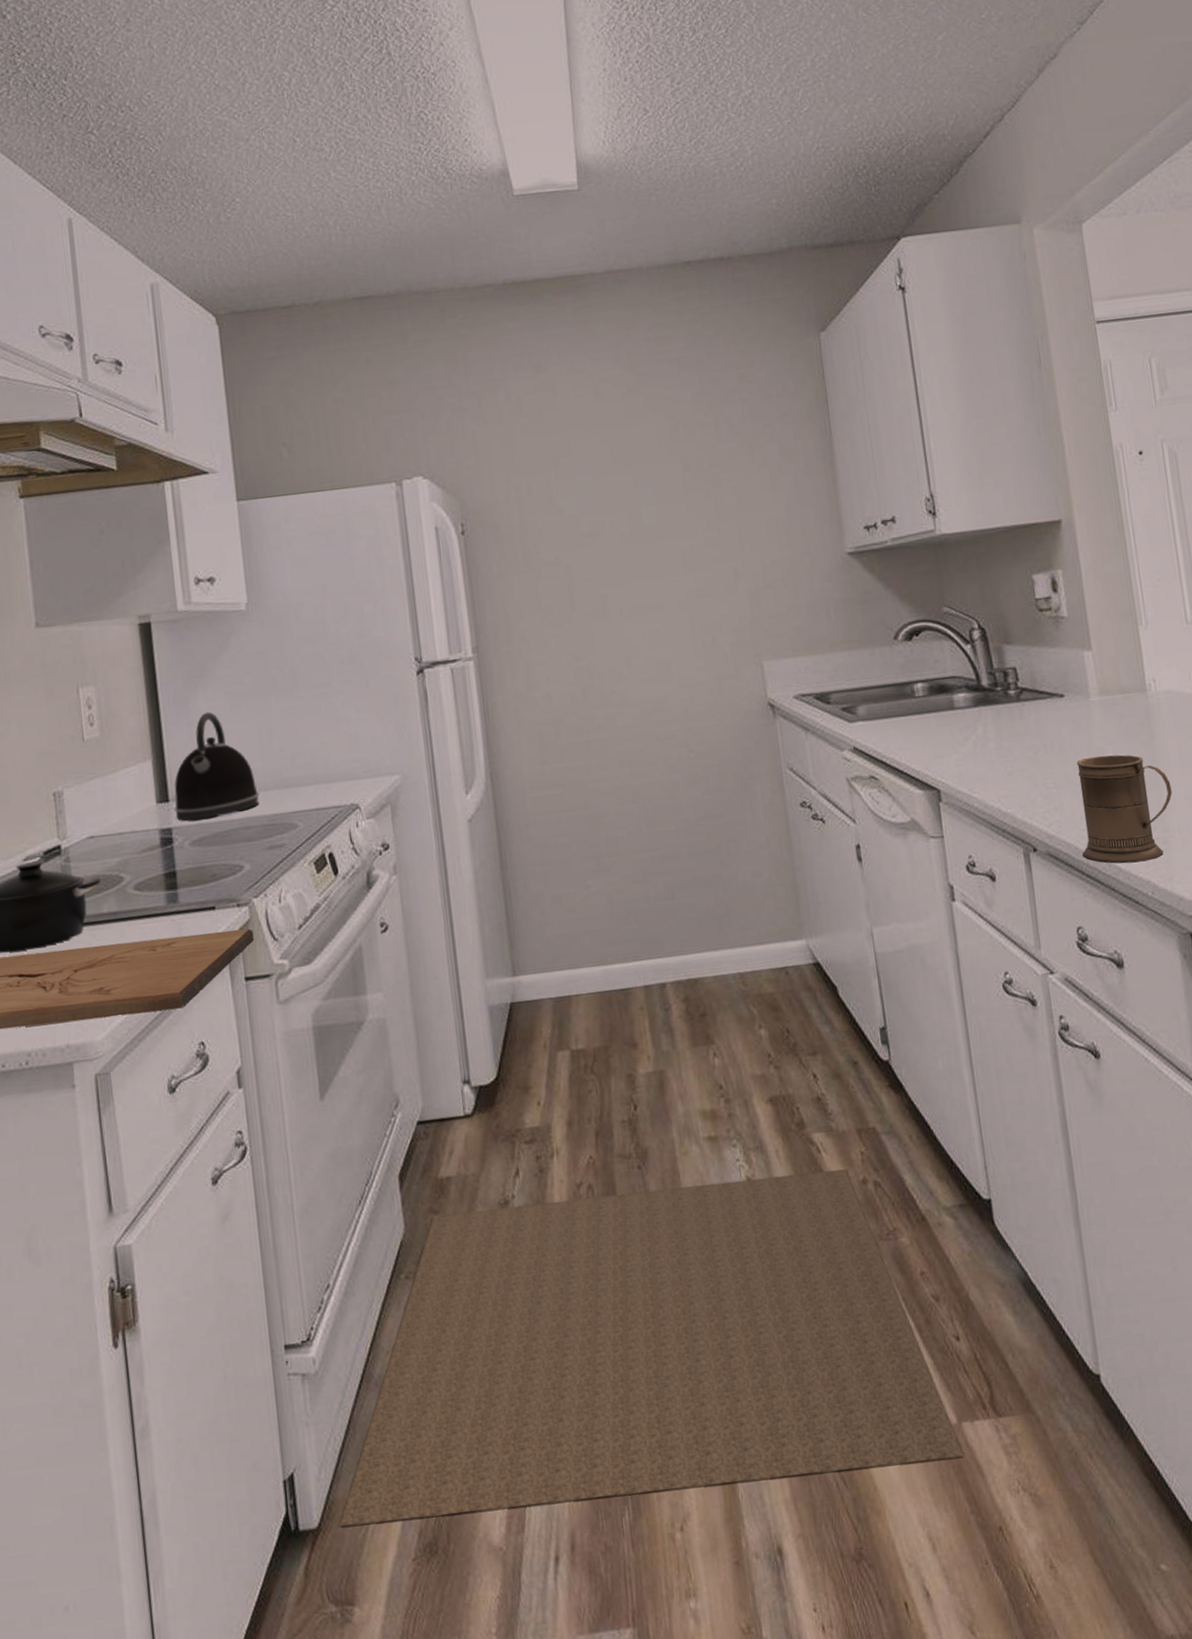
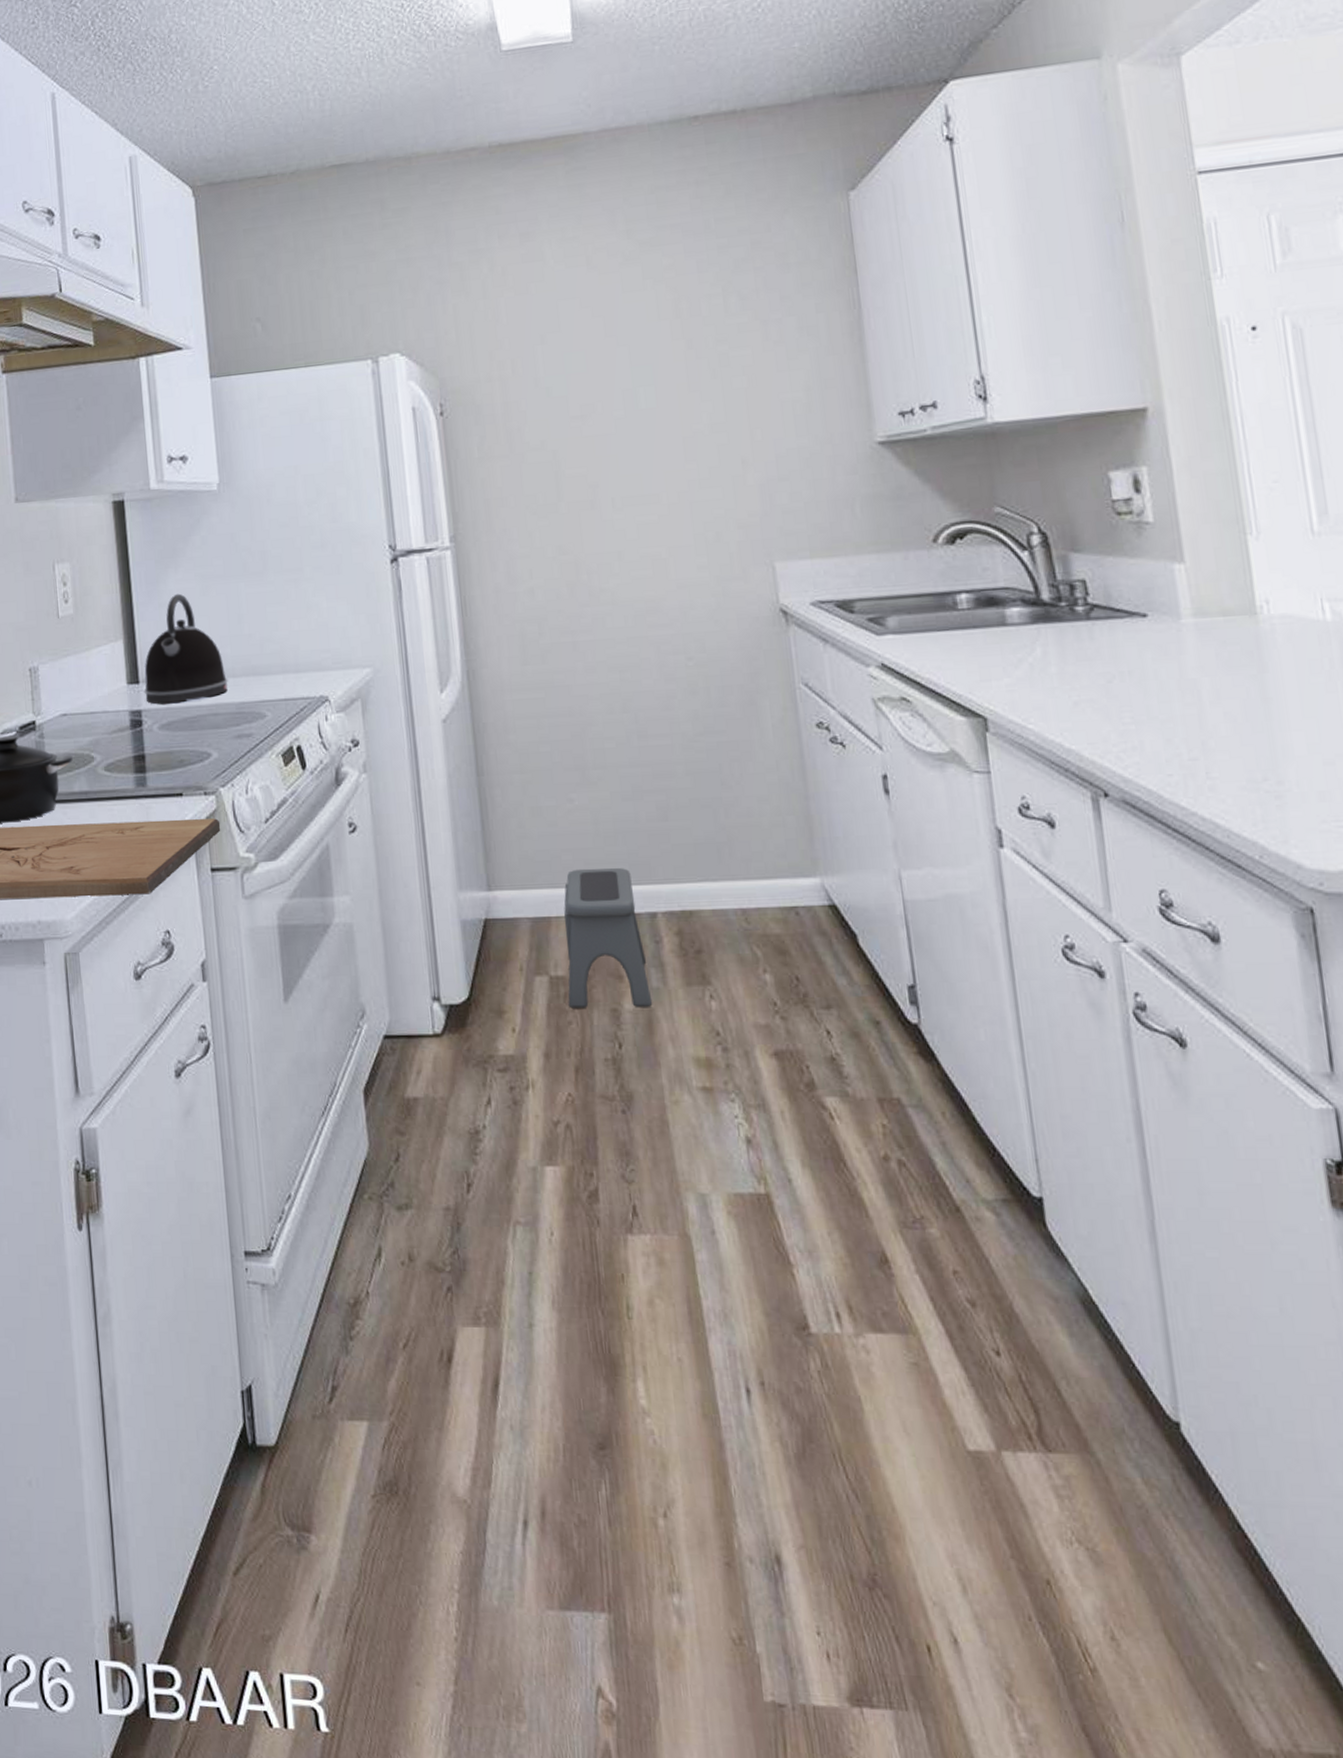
doormat: present [339,1169,965,1527] -> none [296,1136,1005,1491]
step stool: none [583,945,664,1078] -> present [564,867,653,1009]
mug: present [1077,754,1172,864] -> none [1162,688,1289,819]

